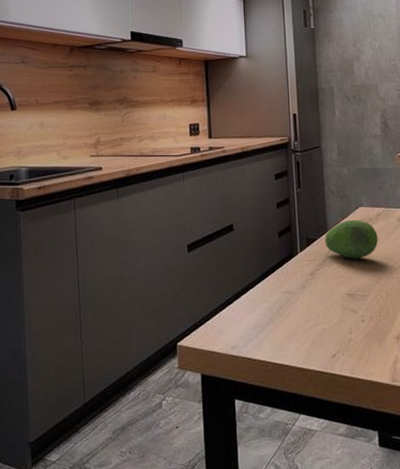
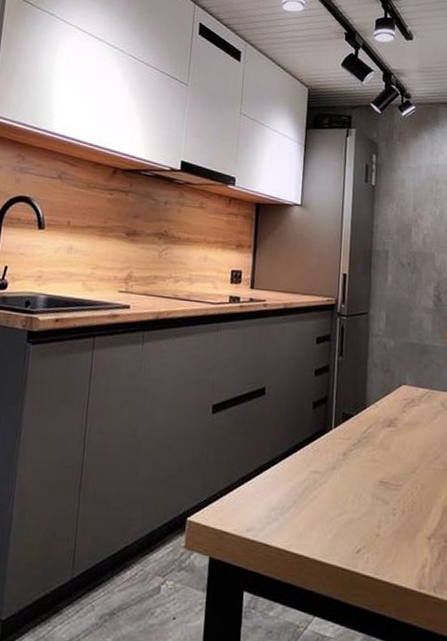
fruit: present [325,219,378,259] -> none [362,398,419,443]

